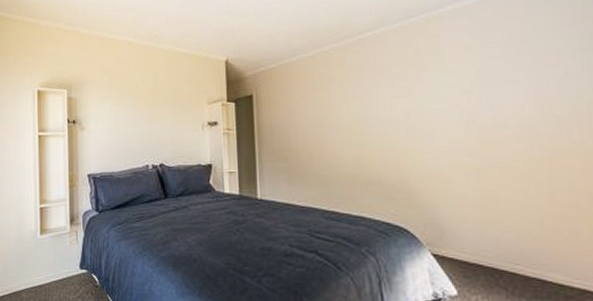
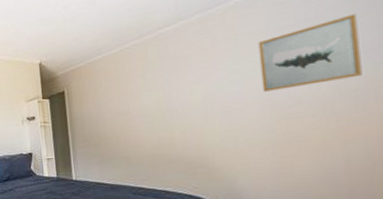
wall art: none [462,35,566,112] -> present [258,13,362,92]

